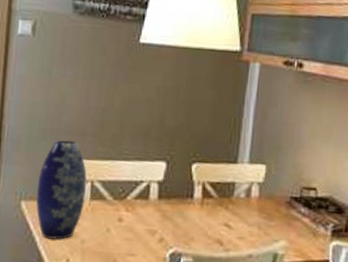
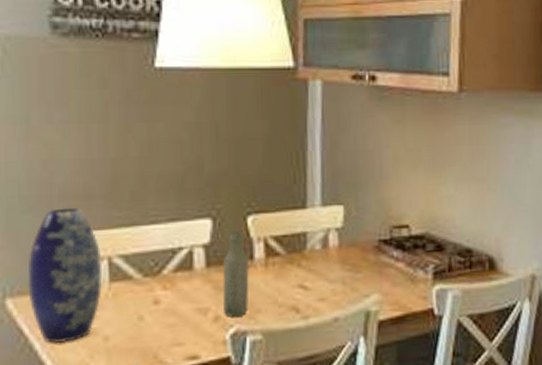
bottle: none [167,174,190,241] -> present [222,231,249,317]

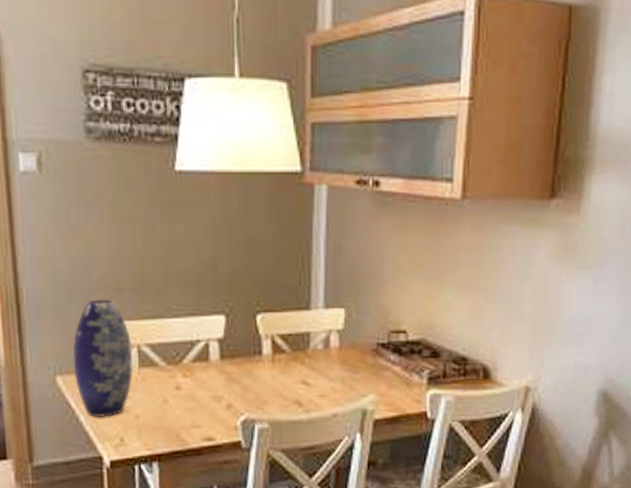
bottle: present [222,231,249,317] -> none [234,328,258,406]

